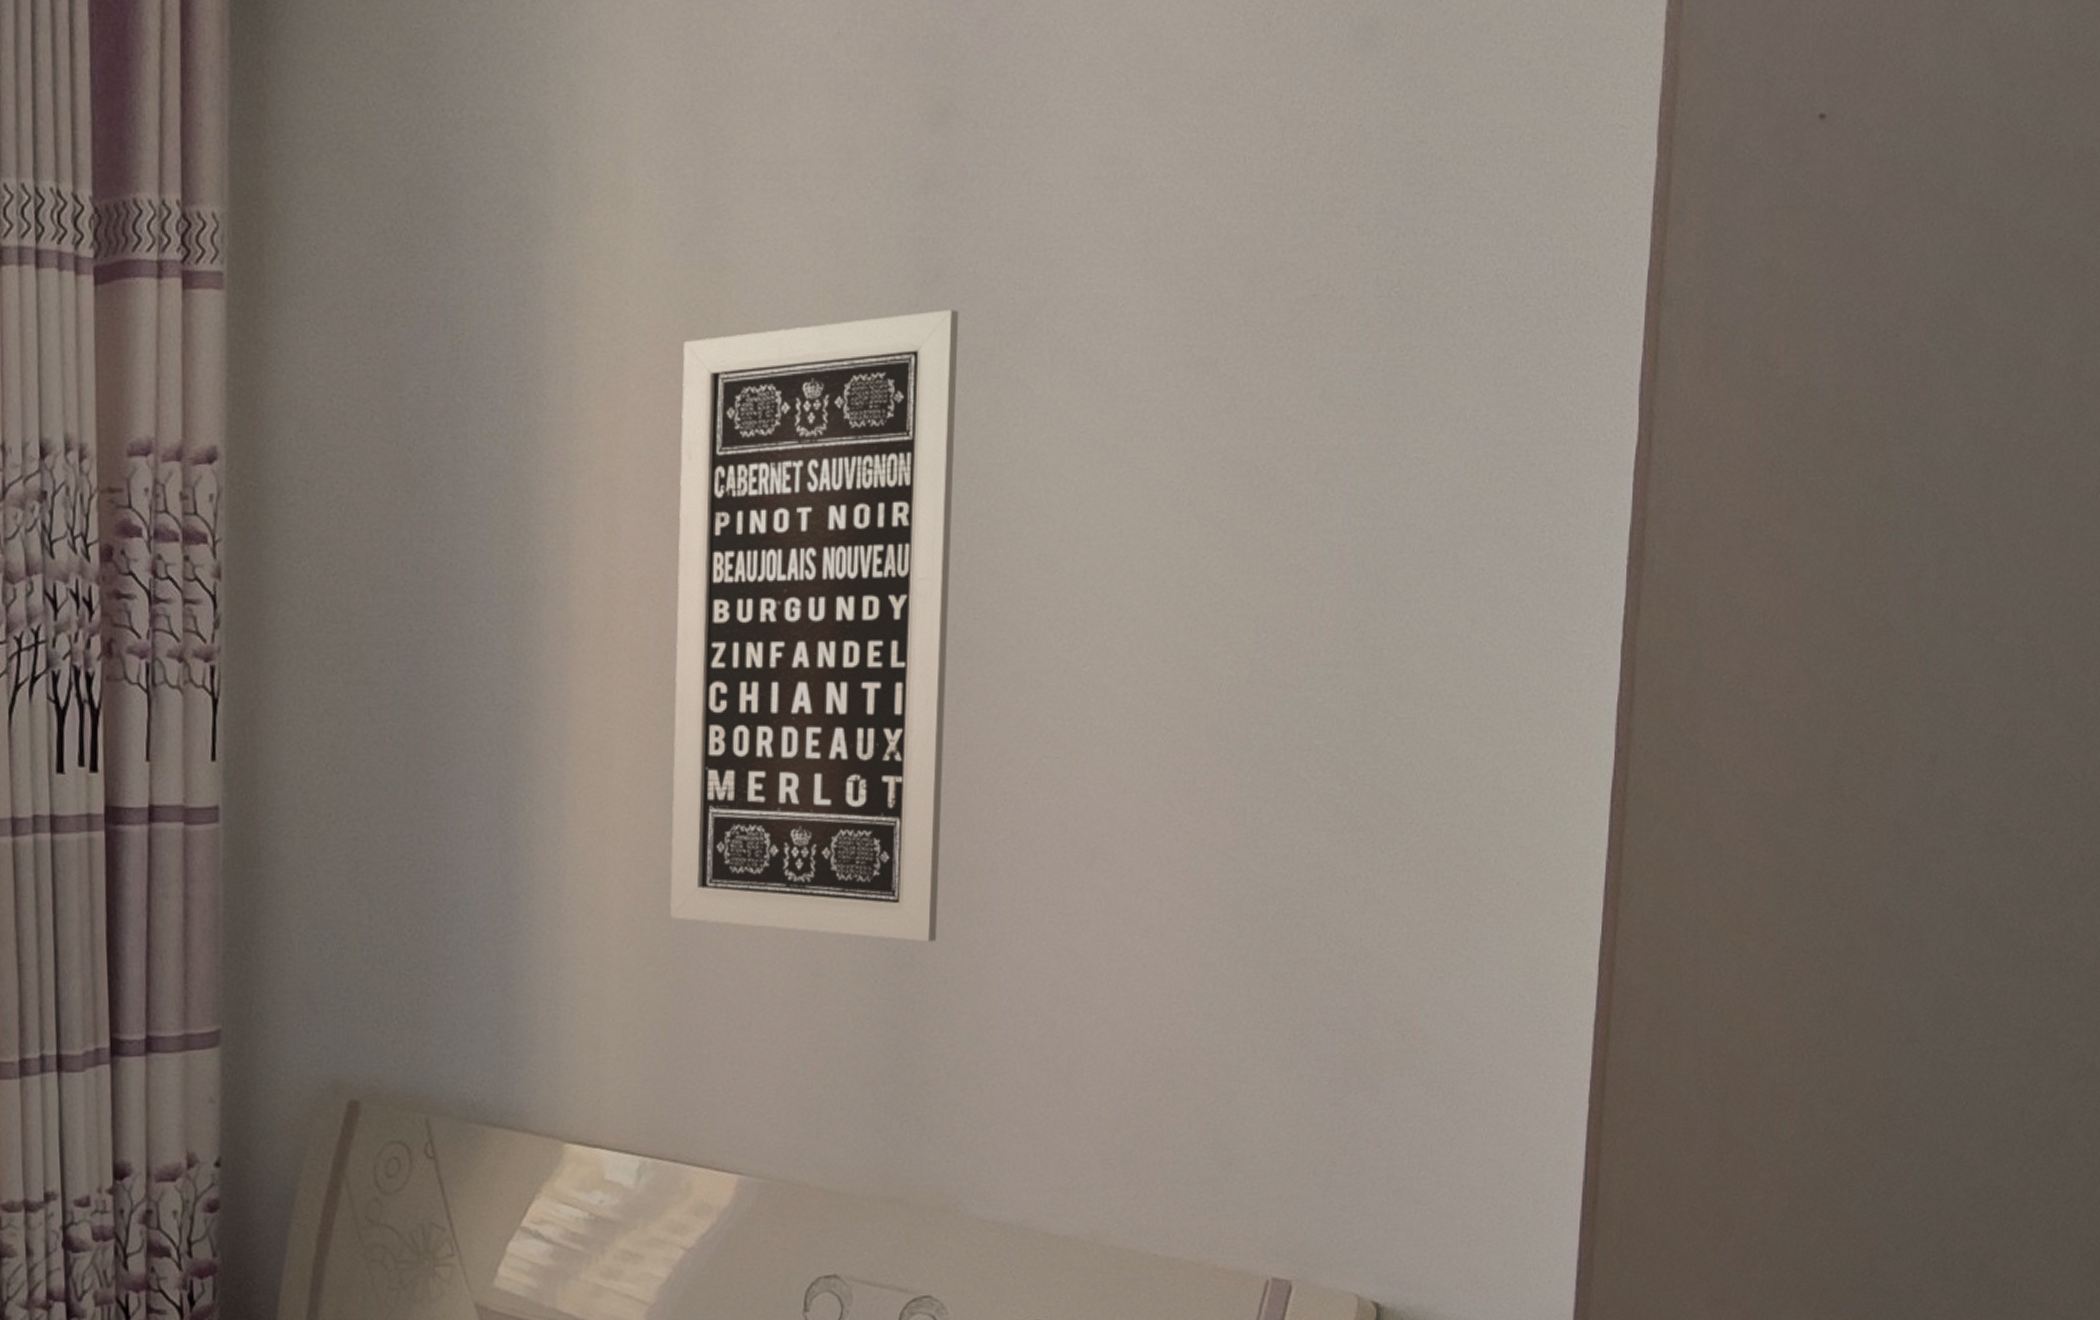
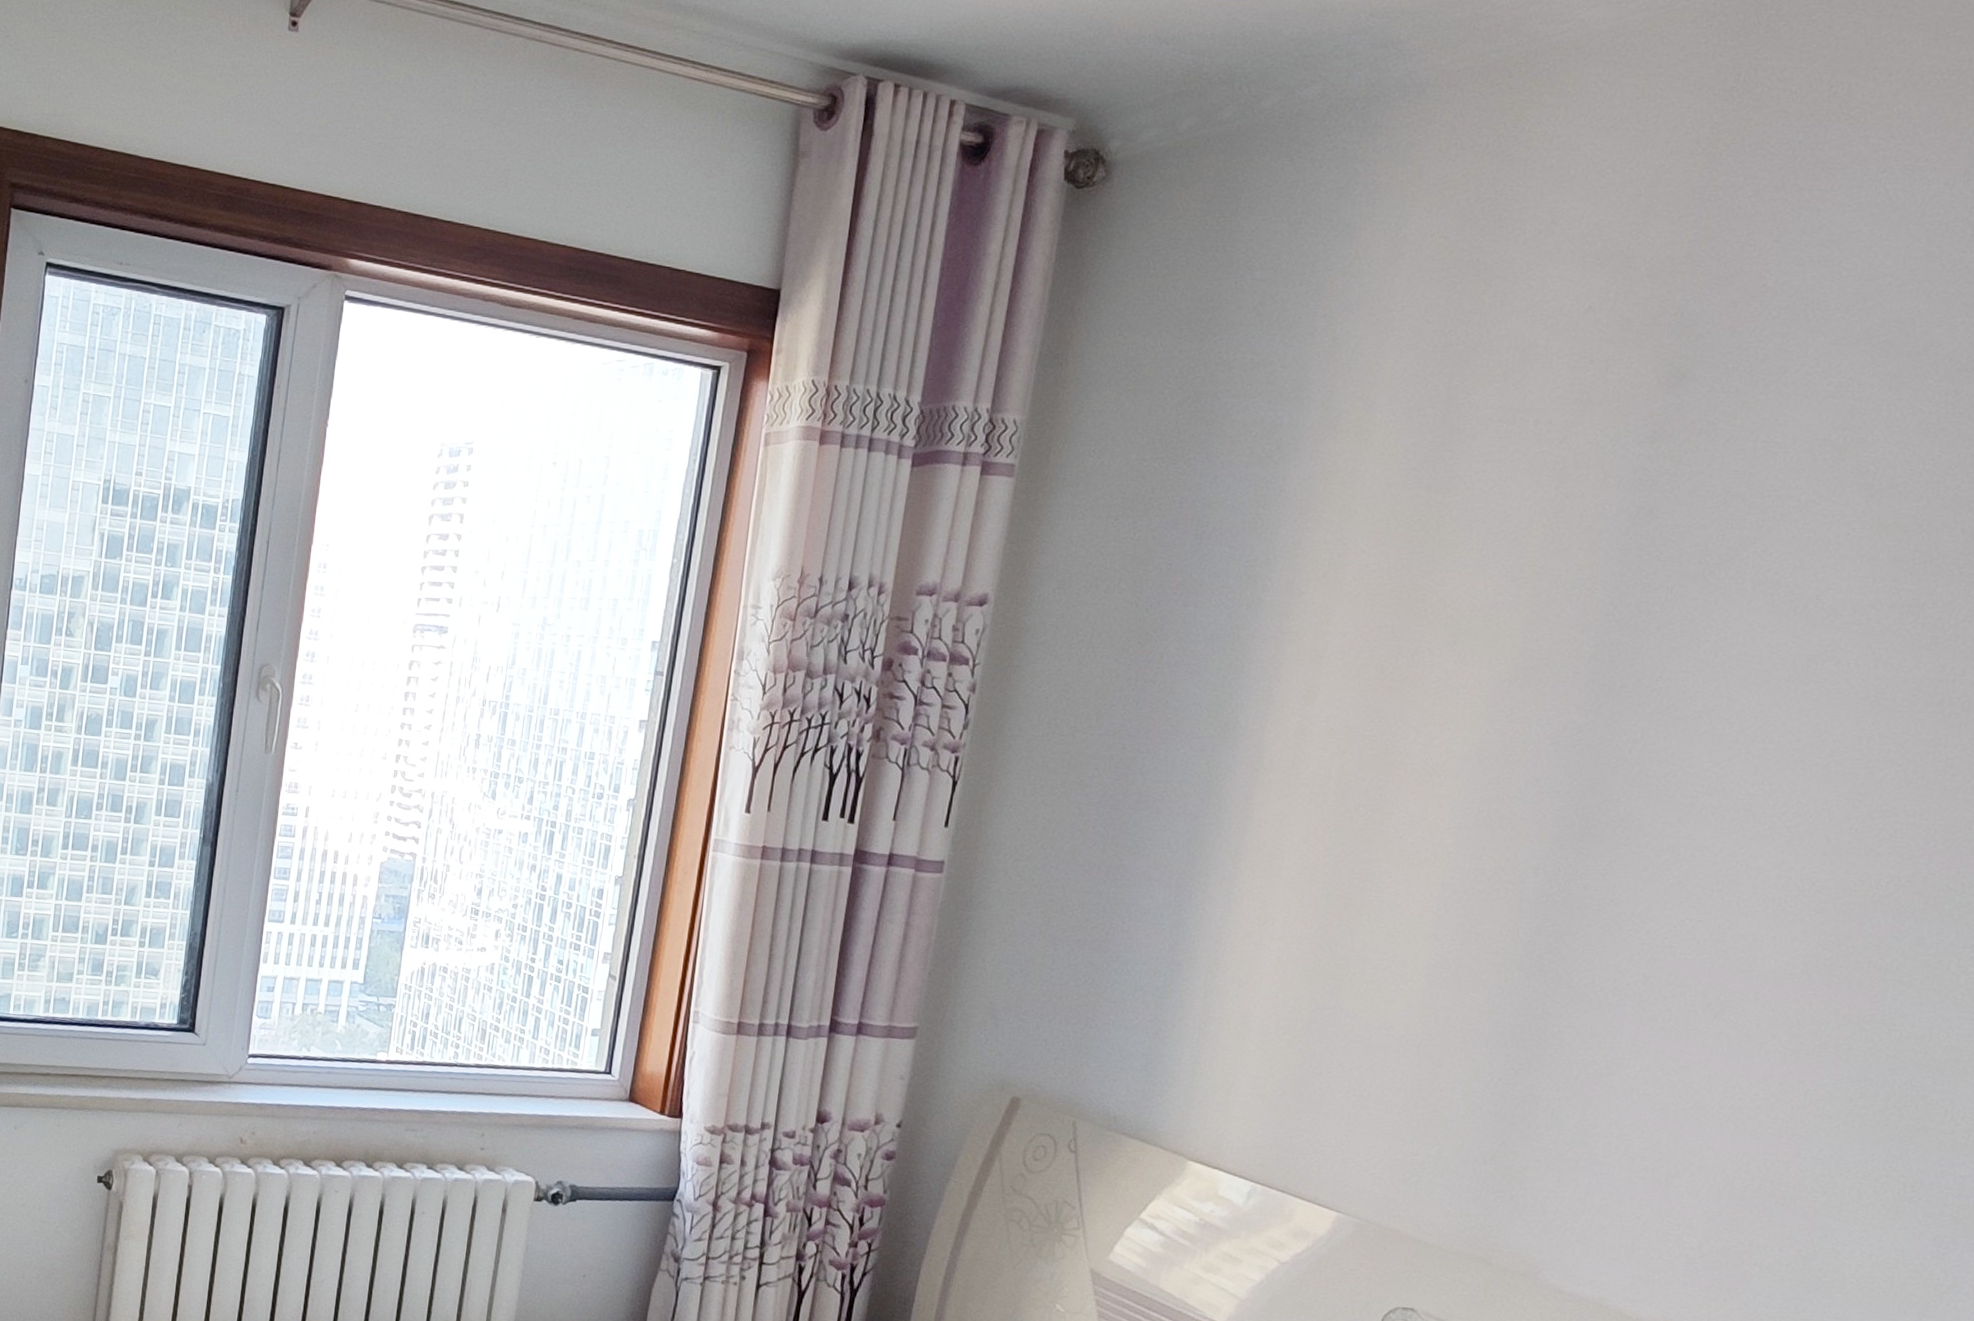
wall art: present [670,310,959,942] -> none [1311,539,1668,1056]

